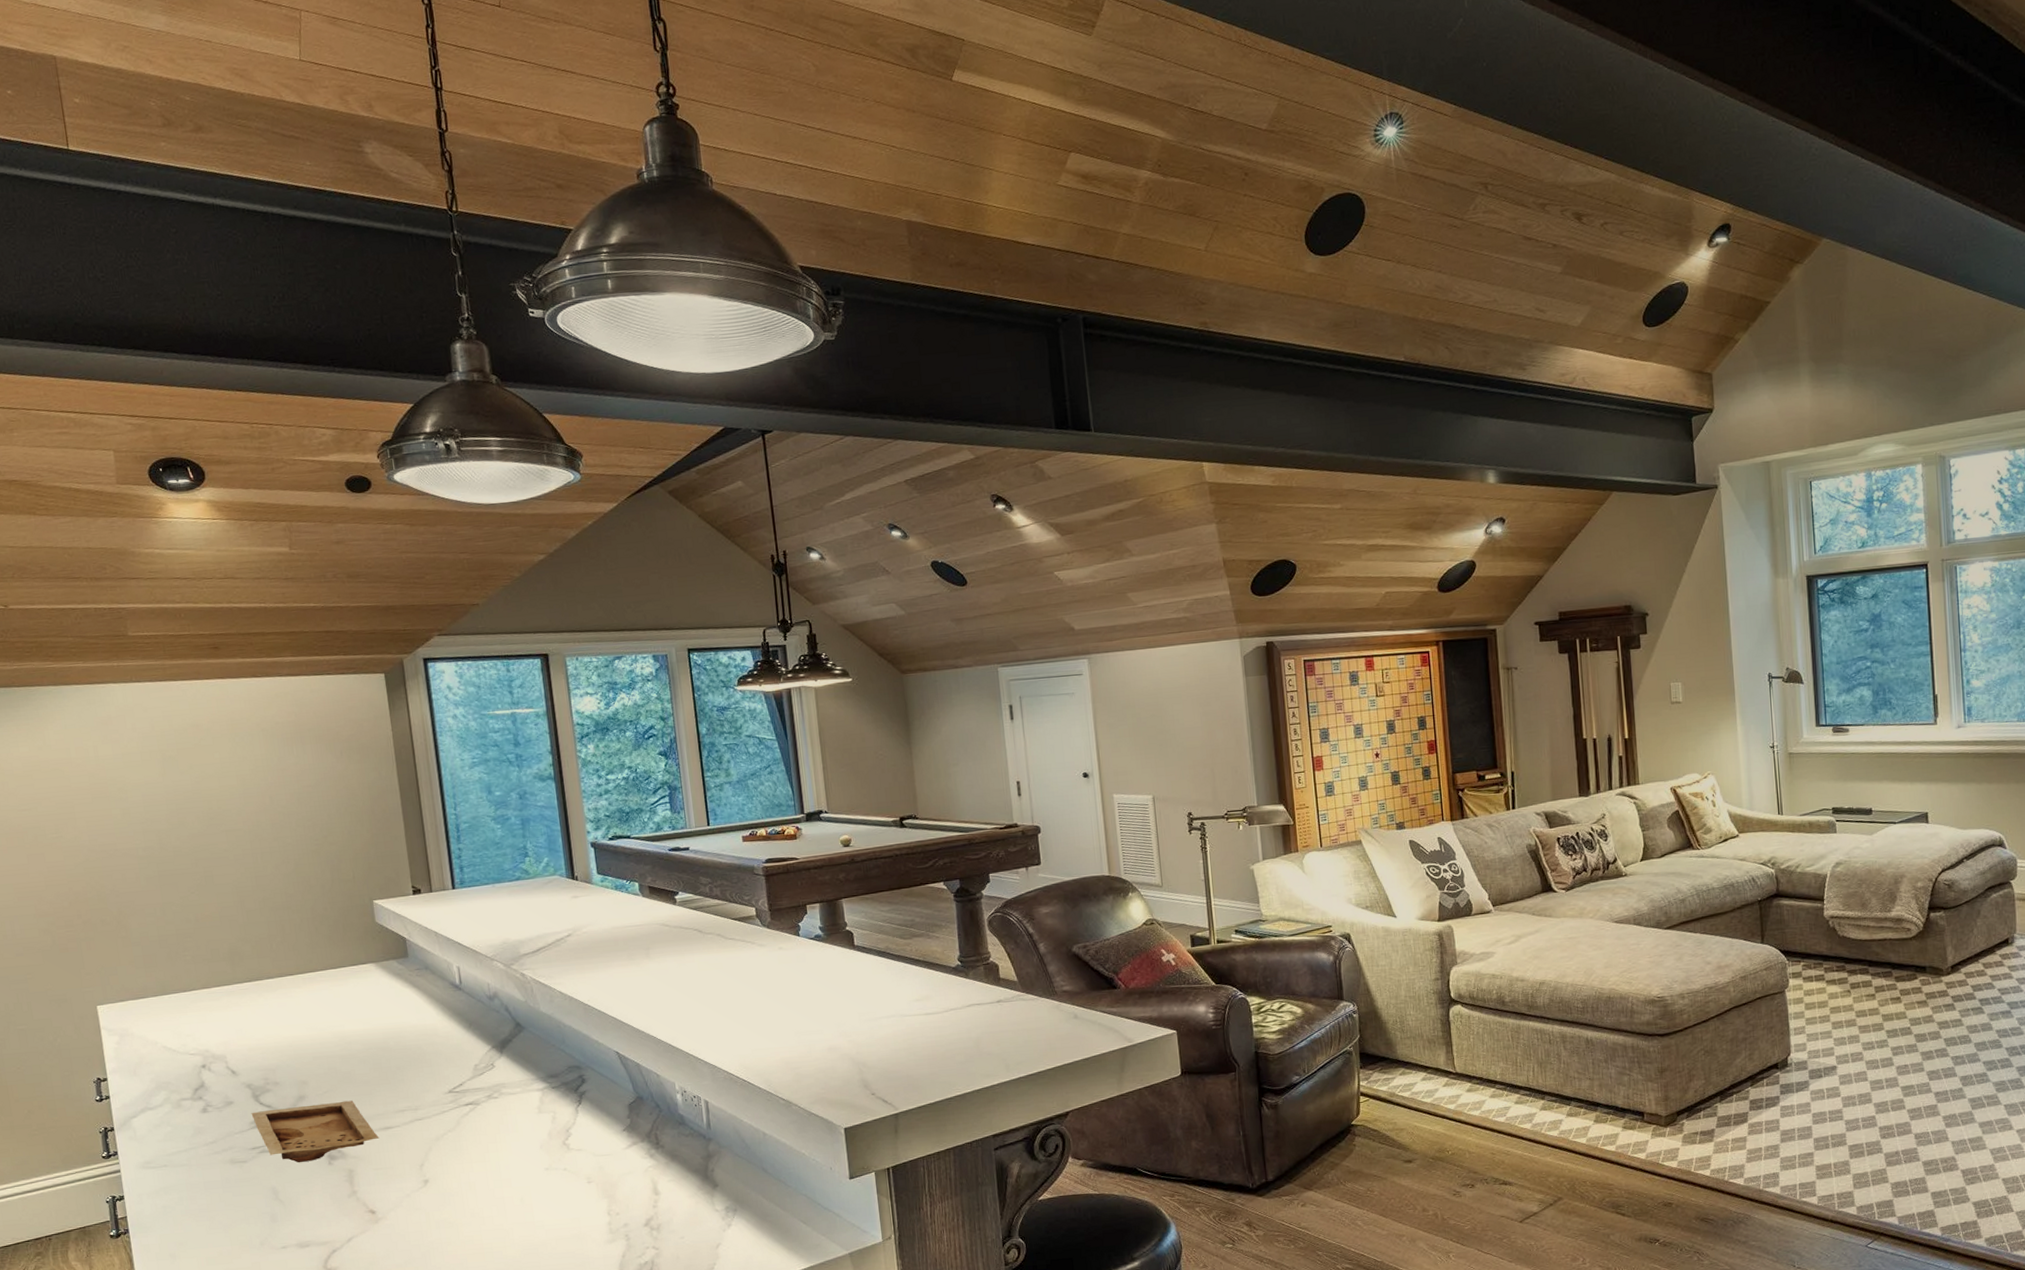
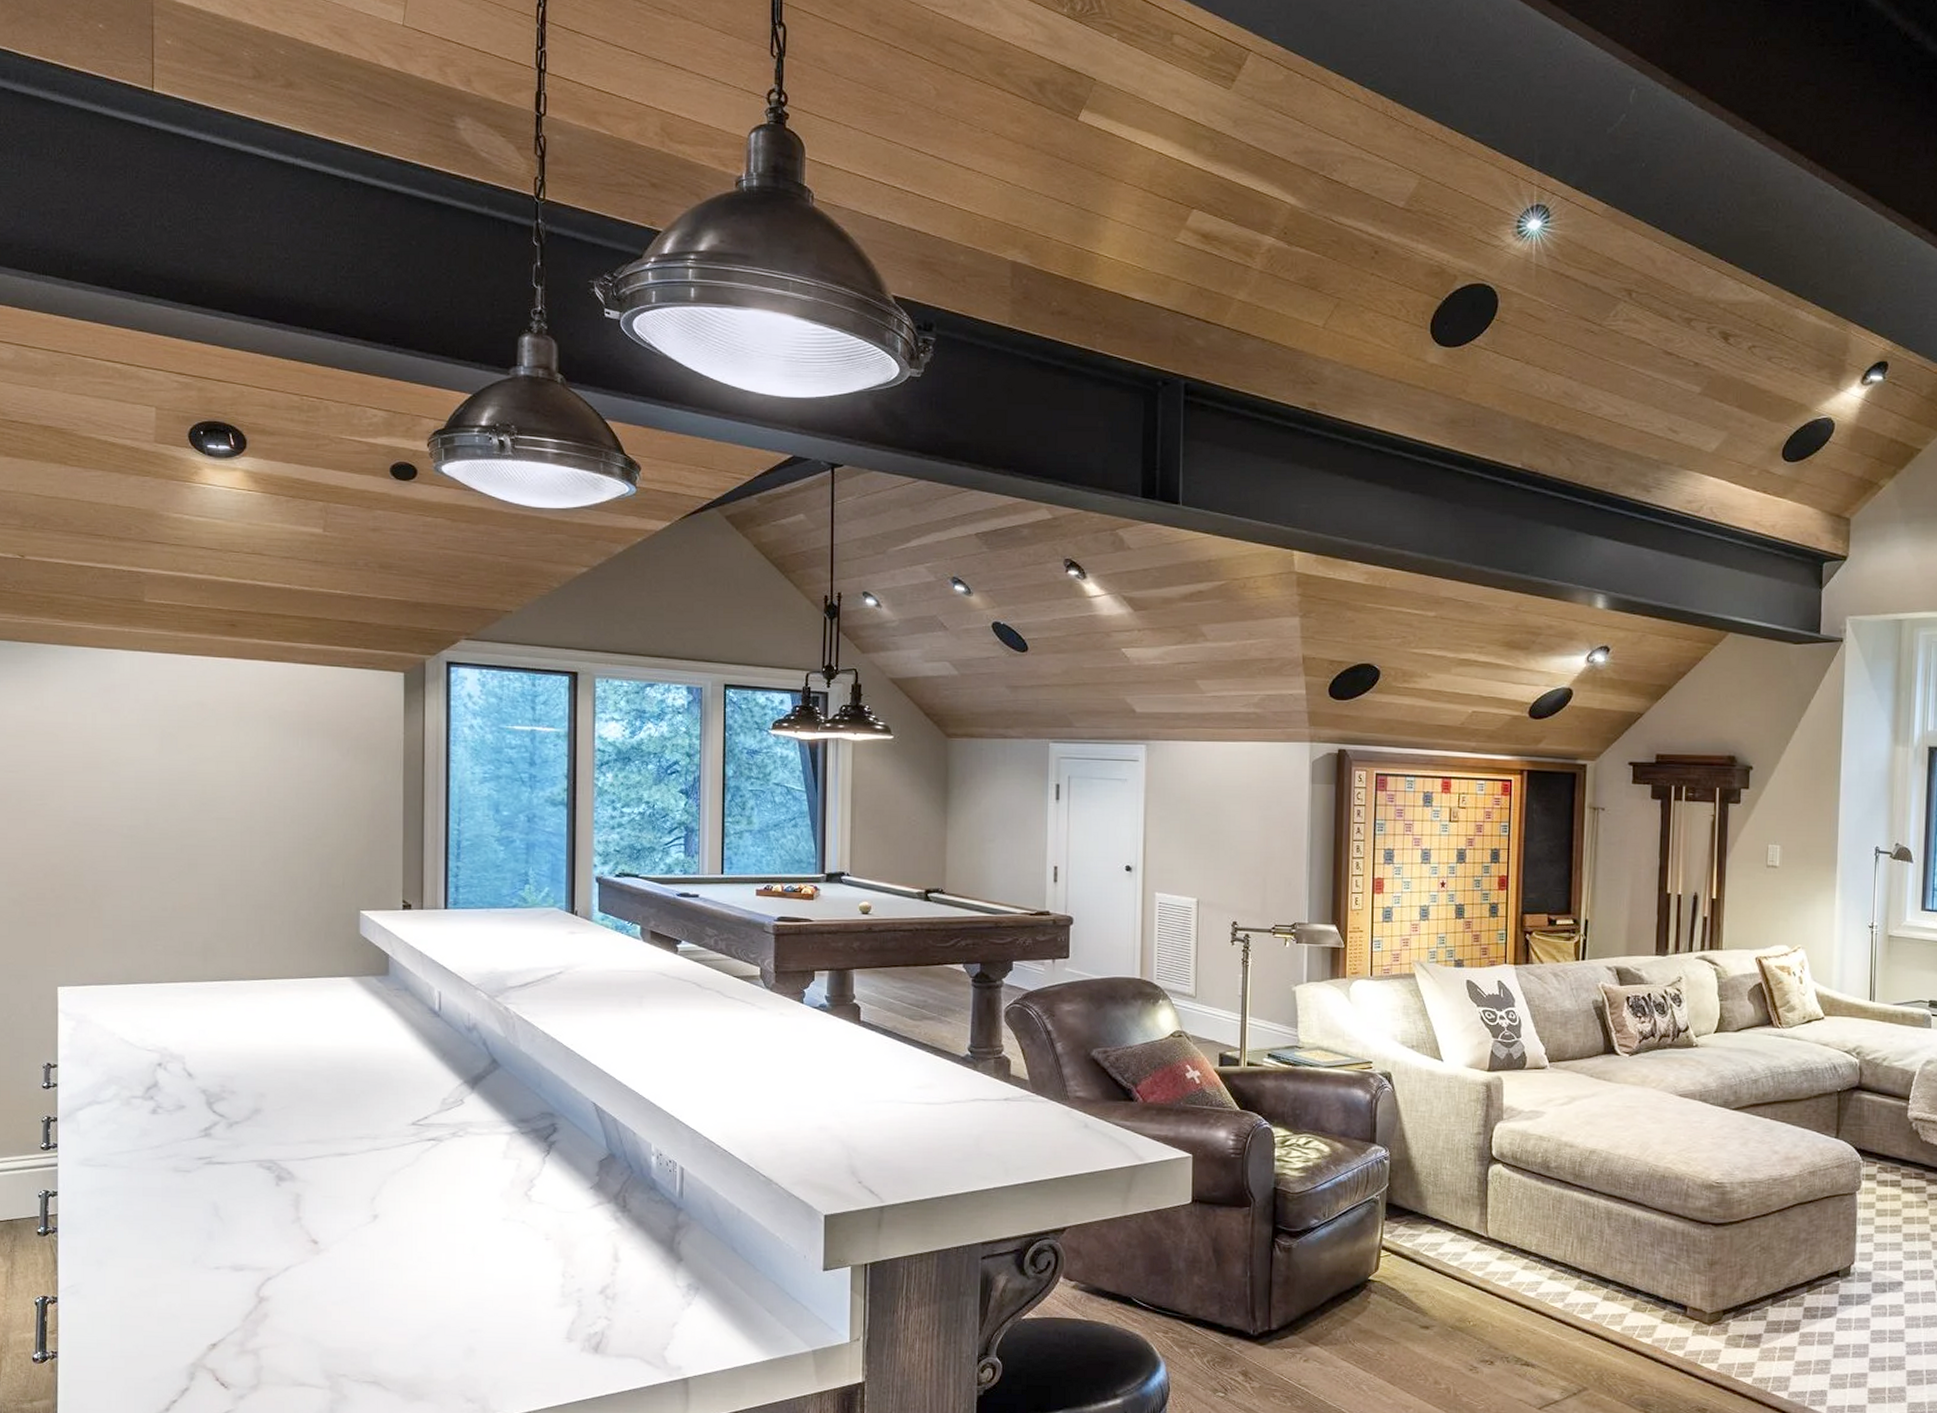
tray: present [251,1100,379,1163] -> none [202,1119,333,1180]

